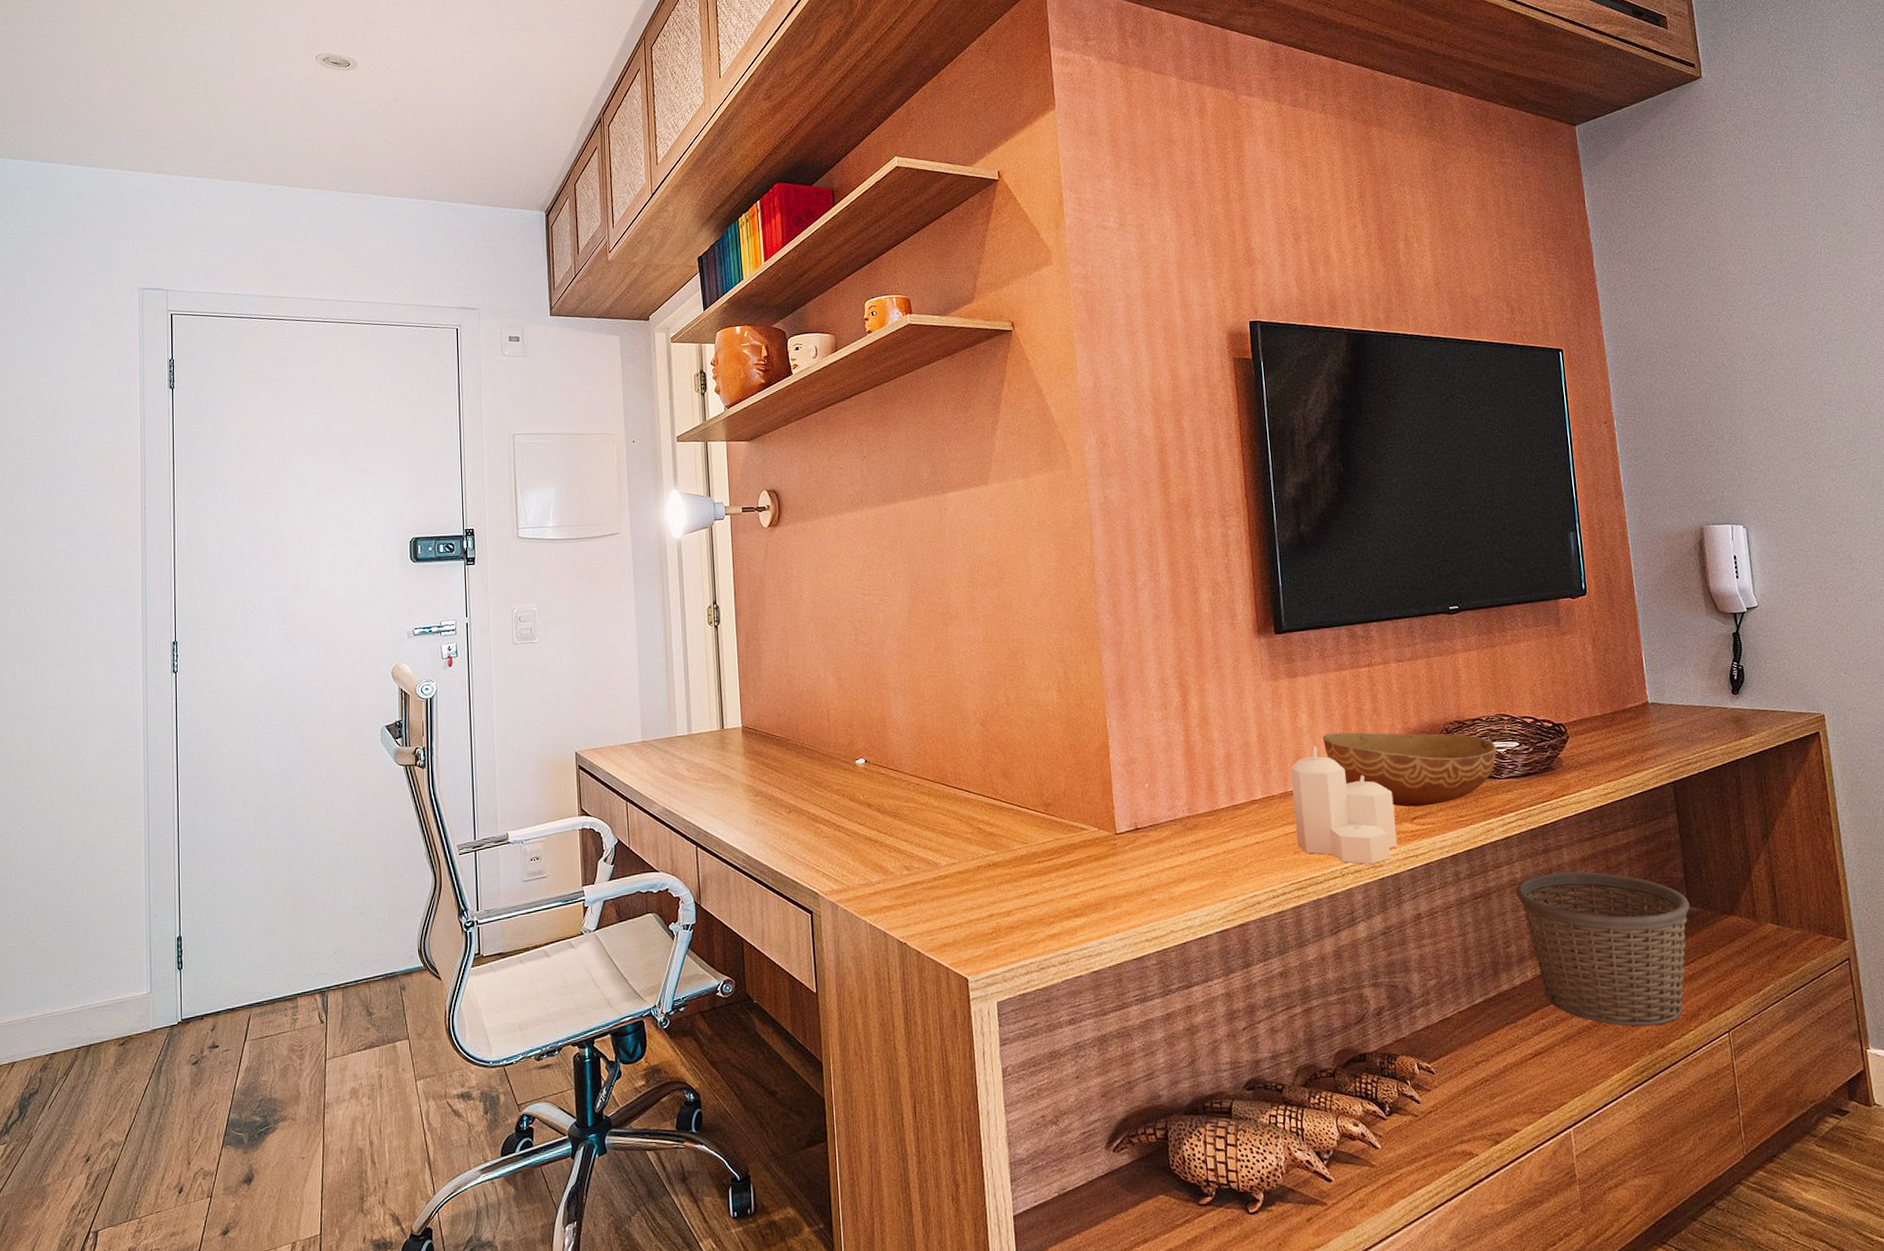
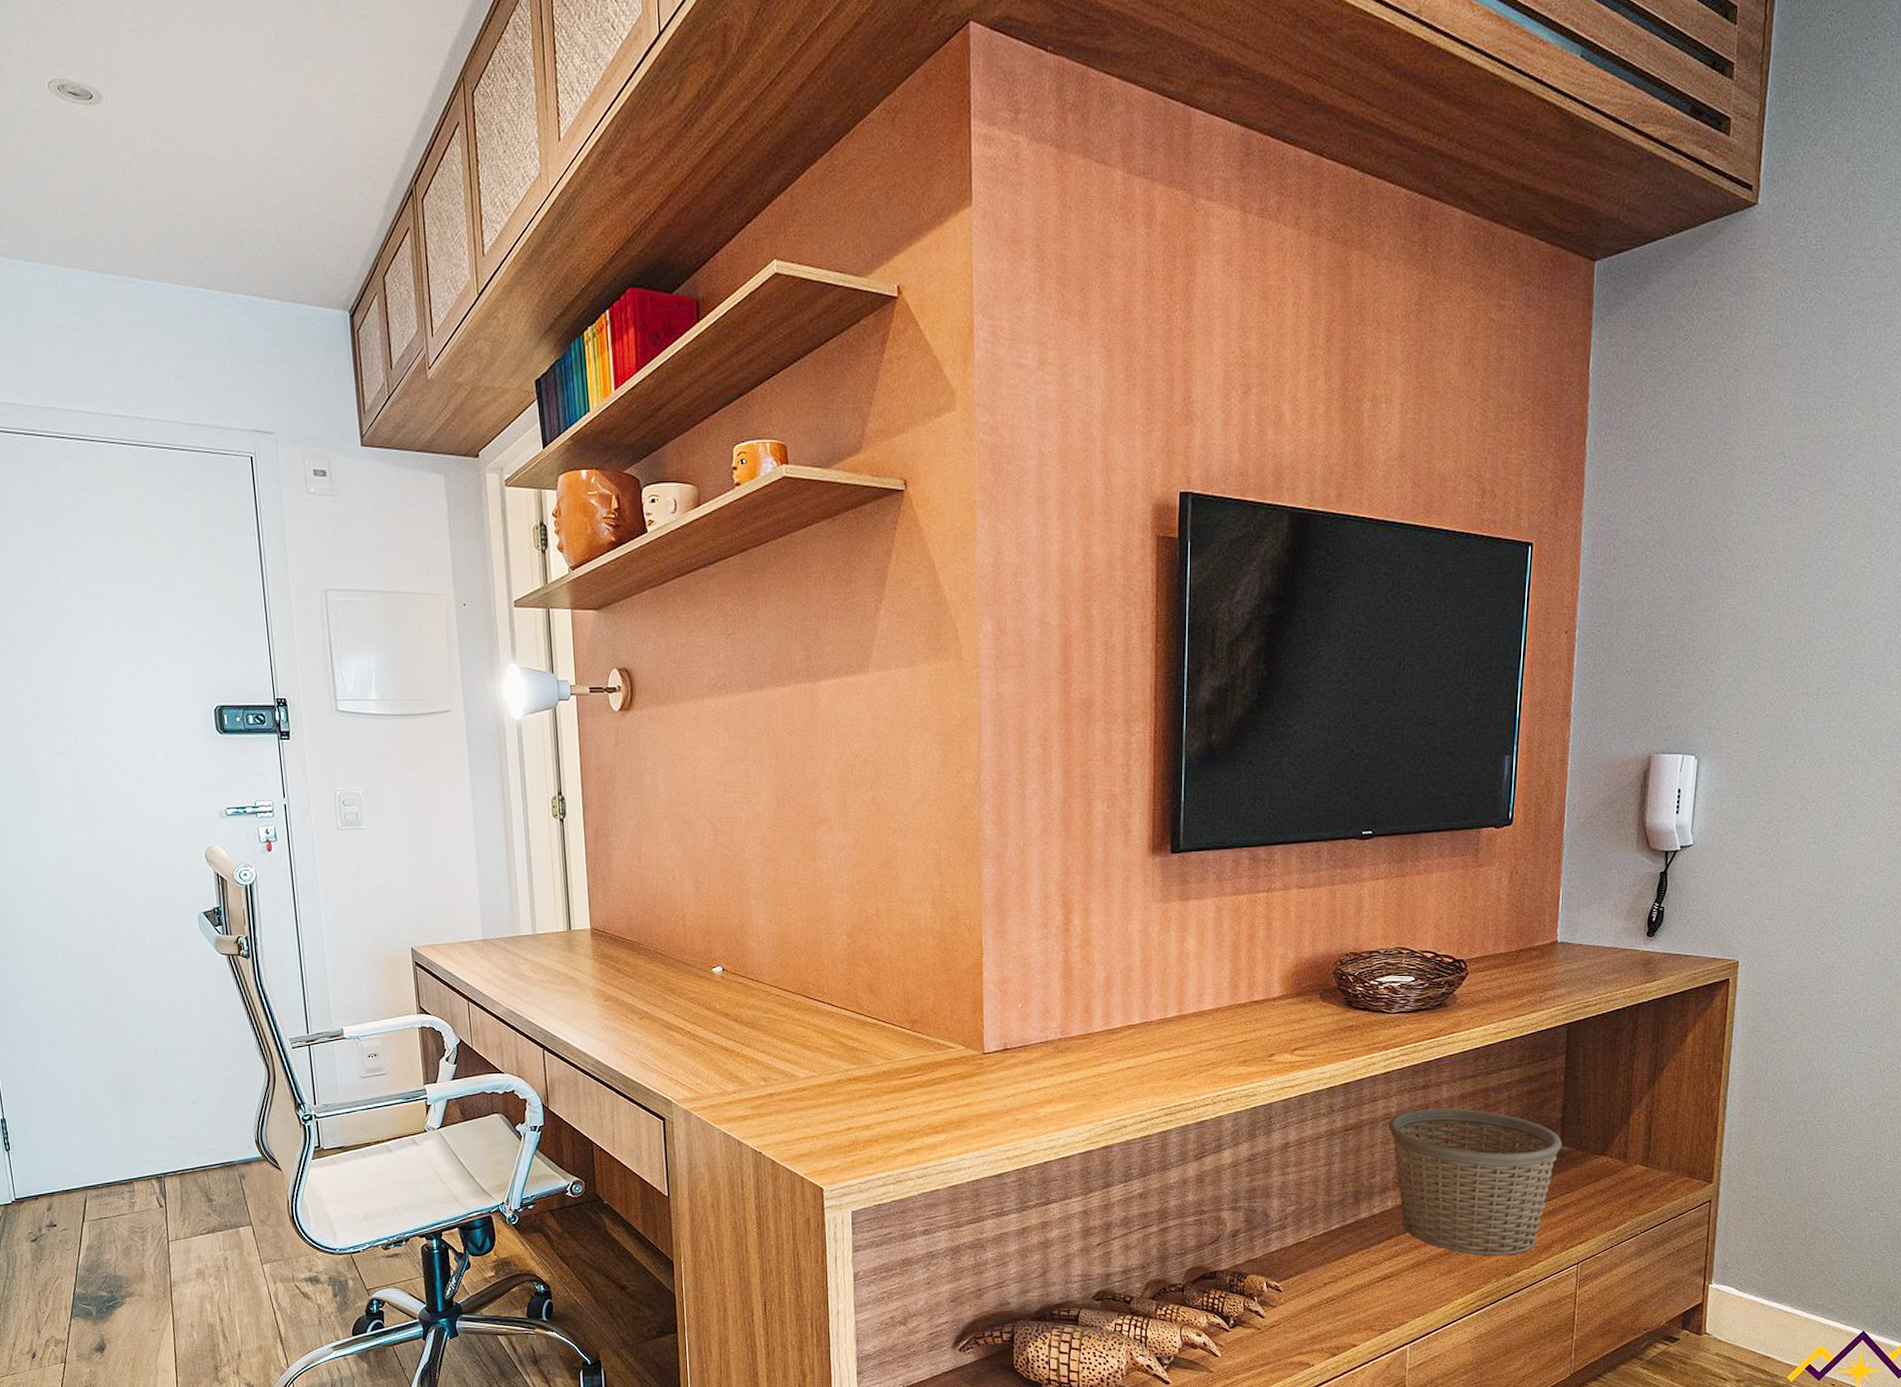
candle: present [1290,746,1397,864] -> none [1171,972,1276,1093]
bowl: present [1322,732,1497,807] -> none [1209,960,1390,1038]

